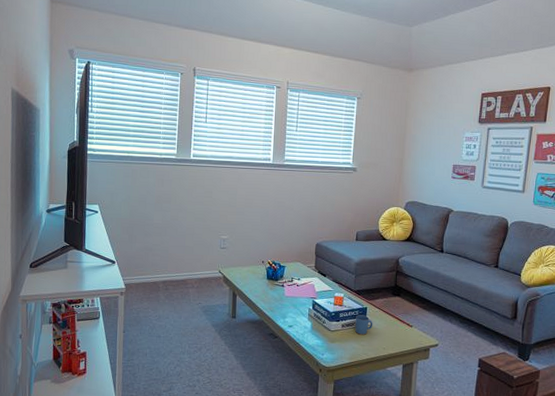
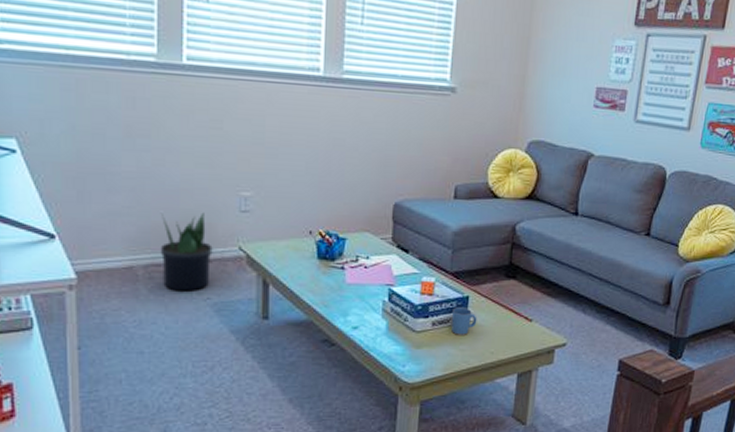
planter: none [173,248,204,298] -> present [160,212,213,291]

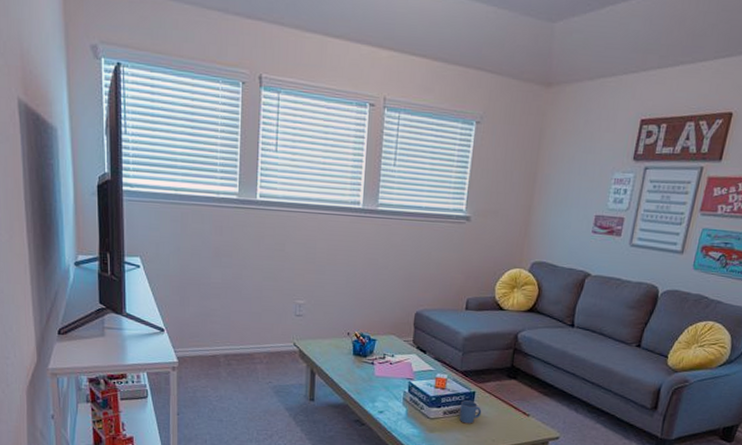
planter: present [160,212,213,291] -> none [236,315,274,376]

